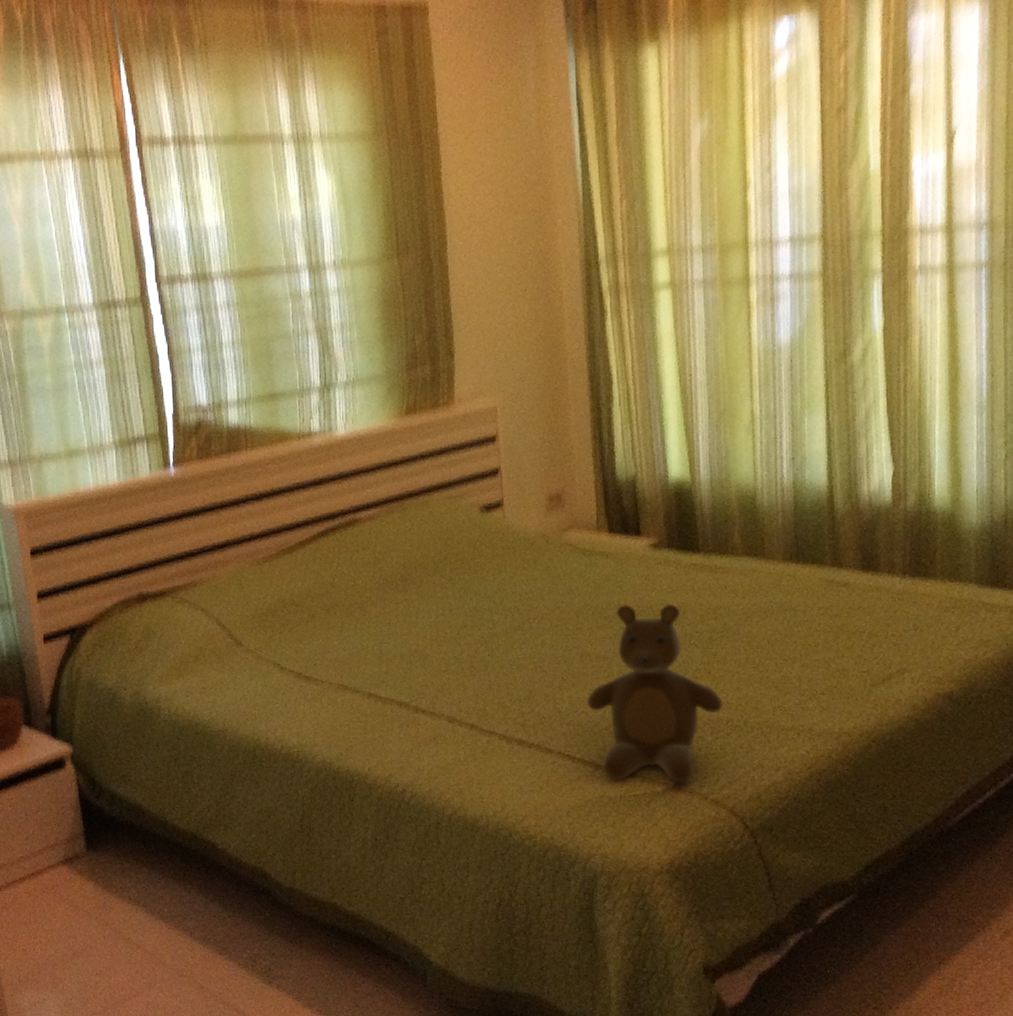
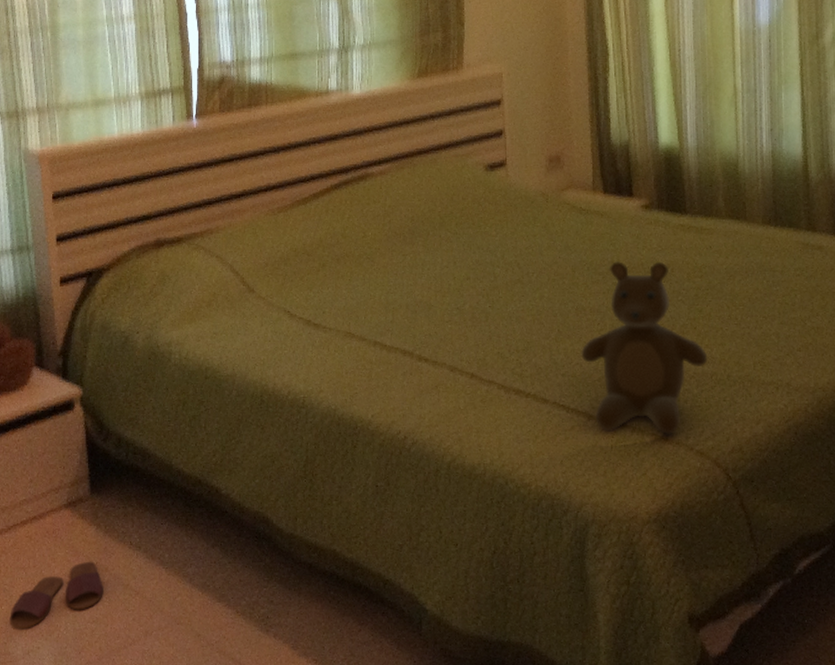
slippers: none [14,916,105,982] -> present [9,561,103,630]

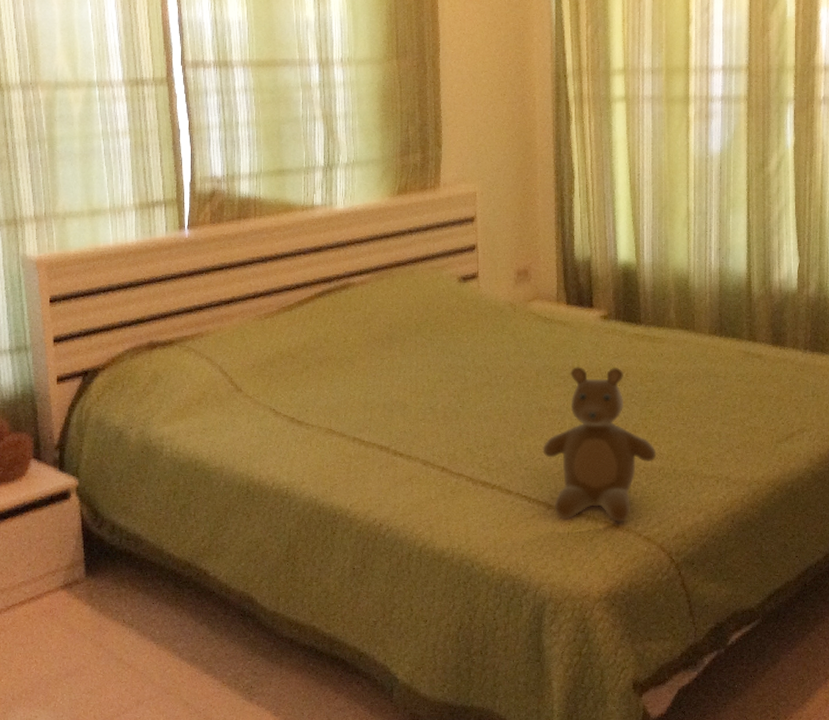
slippers: present [9,561,103,630] -> none [8,637,98,700]

